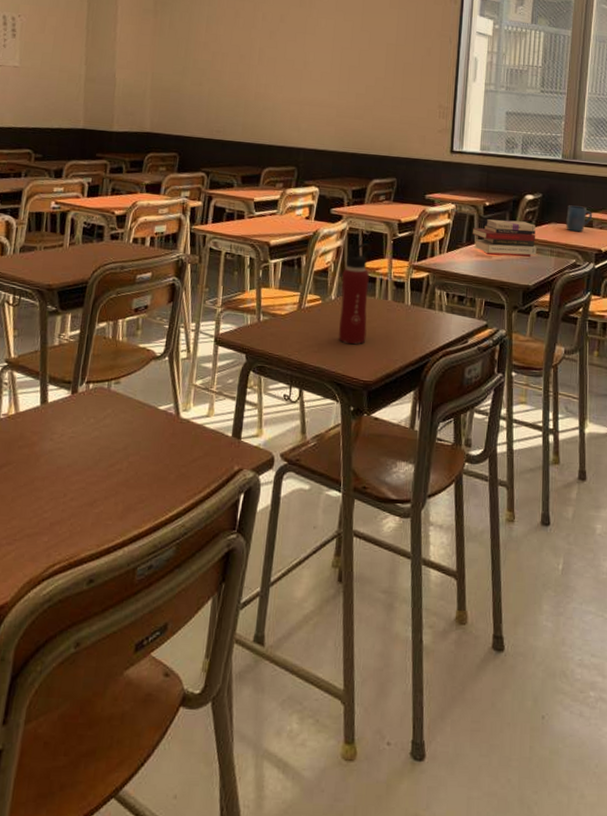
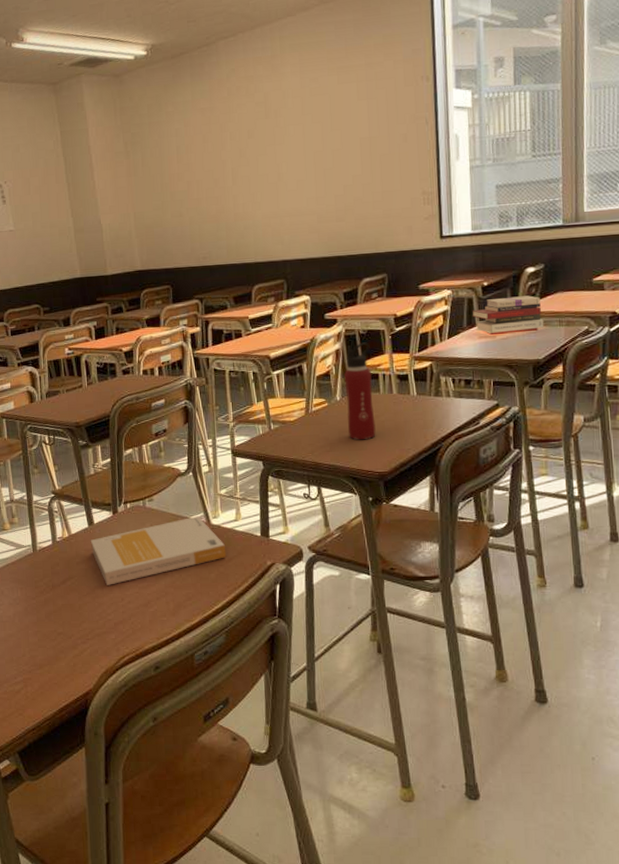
book: none [39,406,192,477] -> present [90,516,227,585]
mug: present [566,205,592,232] -> none [573,270,602,298]

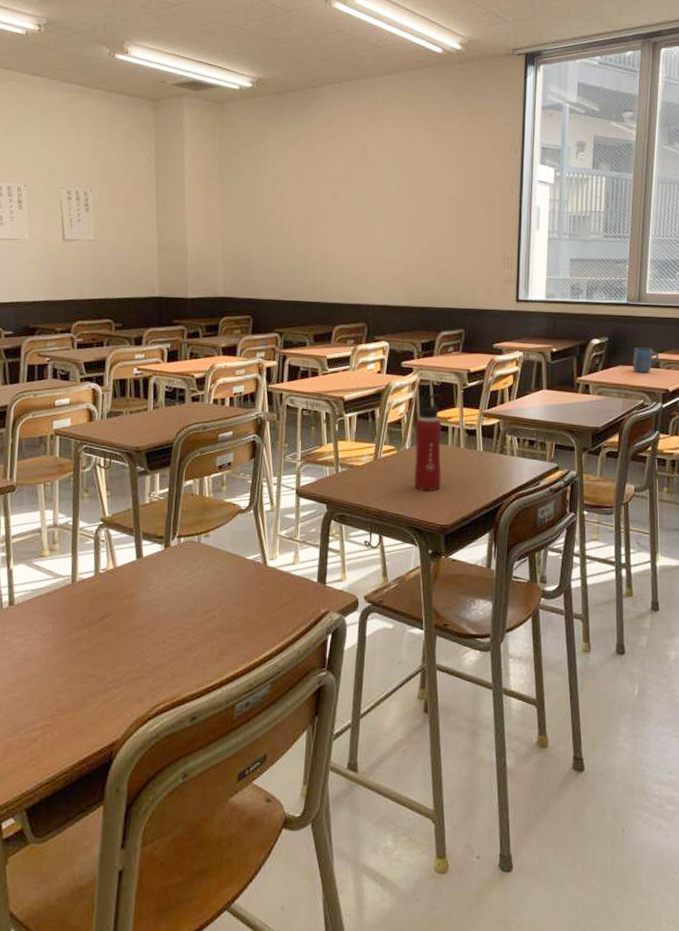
book: present [90,516,227,585] -> none [136,556,280,625]
books: present [472,295,544,335] -> none [540,365,605,401]
mug: none [573,270,602,298] -> present [633,347,658,373]

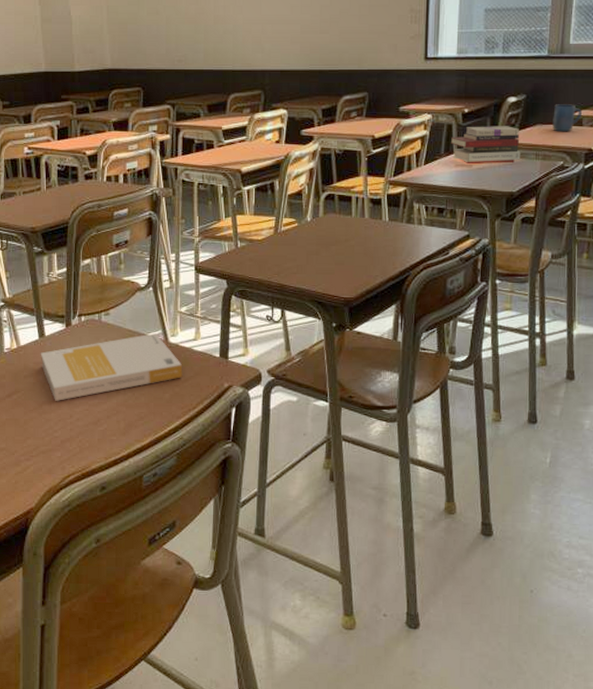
book: none [136,556,280,625] -> present [40,333,183,401]
water bottle: present [414,394,442,490] -> none [317,162,345,263]
books: none [540,365,605,401] -> present [450,126,521,164]

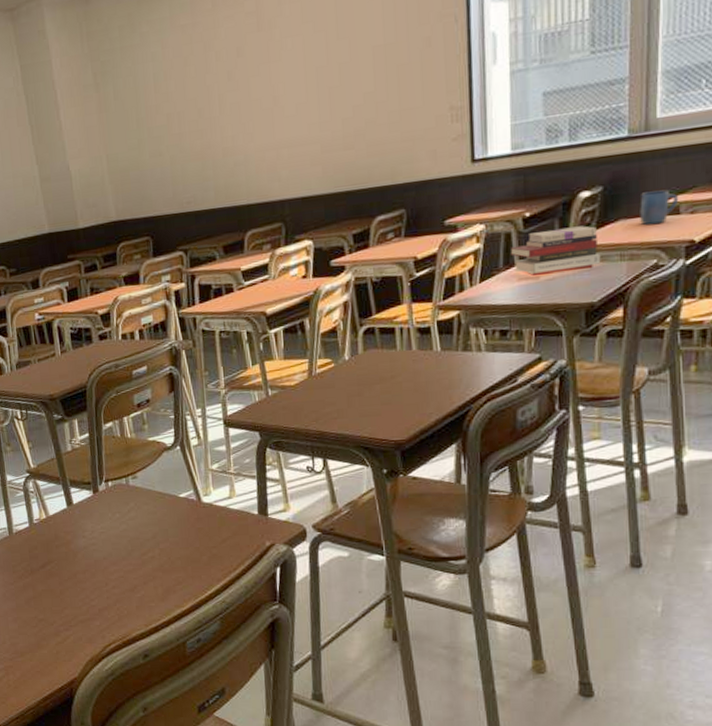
book: present [40,333,183,401] -> none [69,494,220,569]

